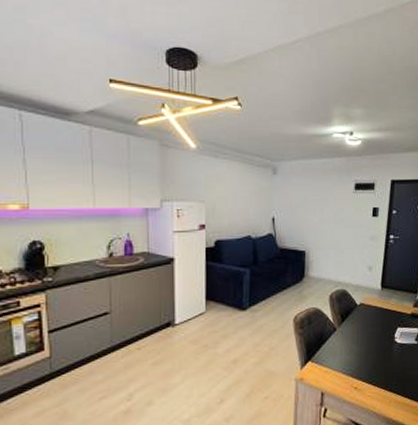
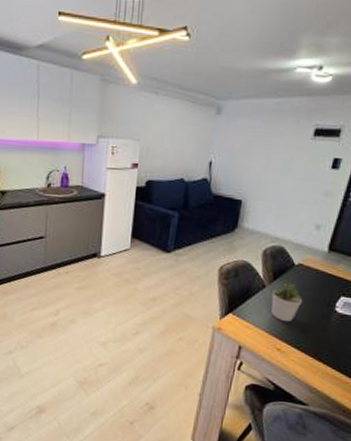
potted plant: none [342,322,369,360] -> present [271,282,303,322]

